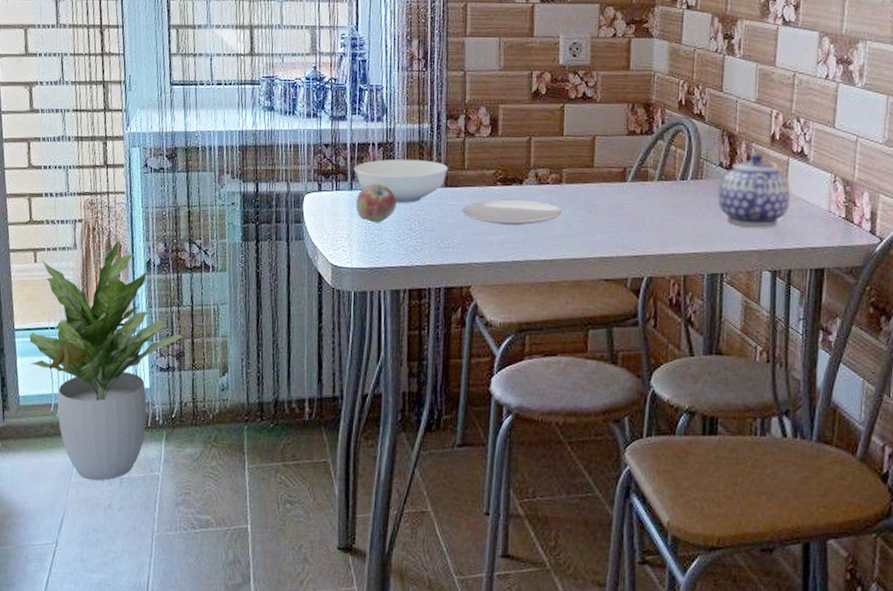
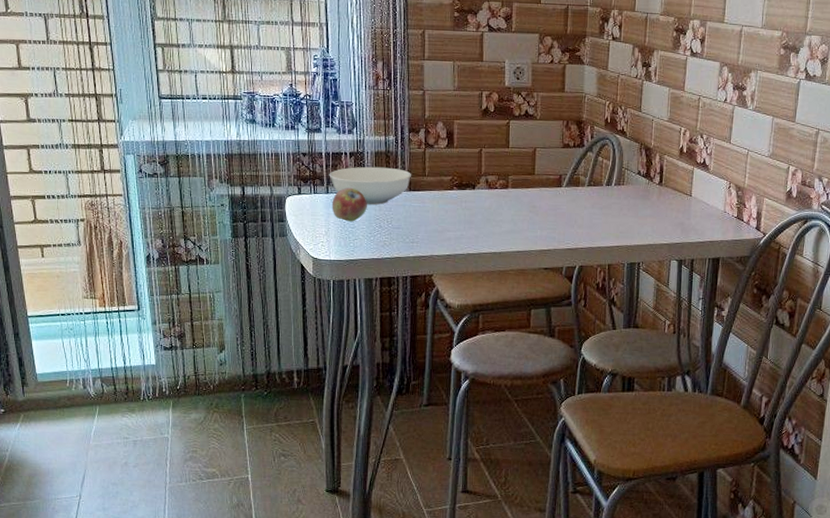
potted plant: present [29,240,182,481] -> none [42,237,183,444]
plate: present [462,199,563,226] -> none [424,201,509,224]
teapot: present [717,153,791,228] -> none [636,163,695,225]

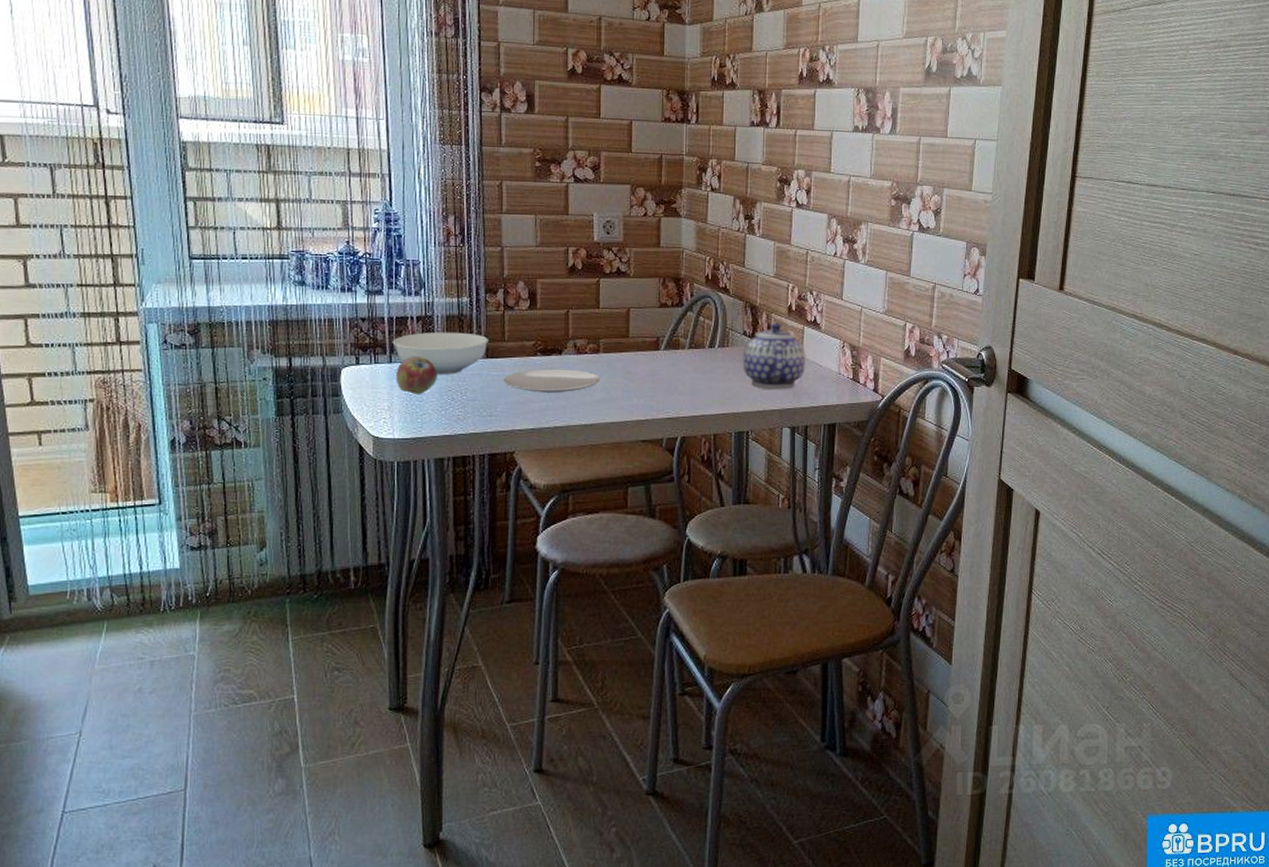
plate: none [424,201,509,224] -> present [503,368,601,393]
teapot: none [636,163,695,225] -> present [742,322,806,389]

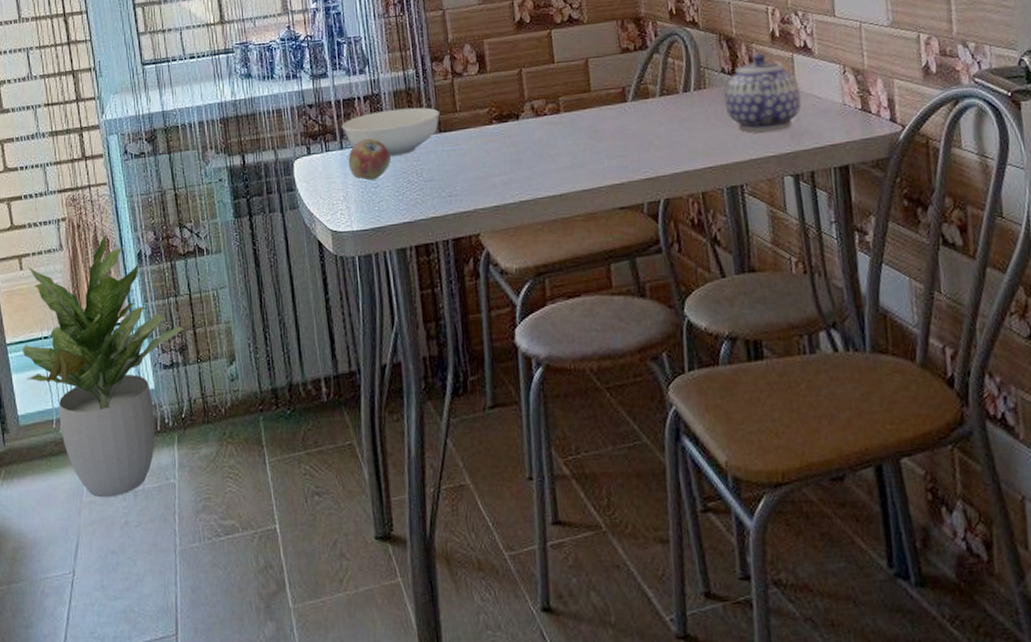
potted plant: none [37,419,214,666] -> present [23,234,183,498]
plate: present [503,368,601,393] -> none [459,134,565,165]

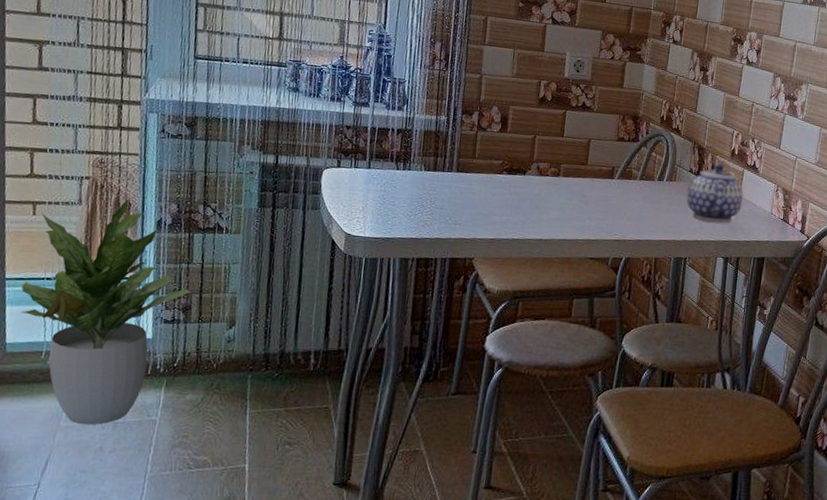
bowl: present [341,107,441,156] -> none [372,144,462,184]
fruit: present [348,138,391,181] -> none [372,164,411,199]

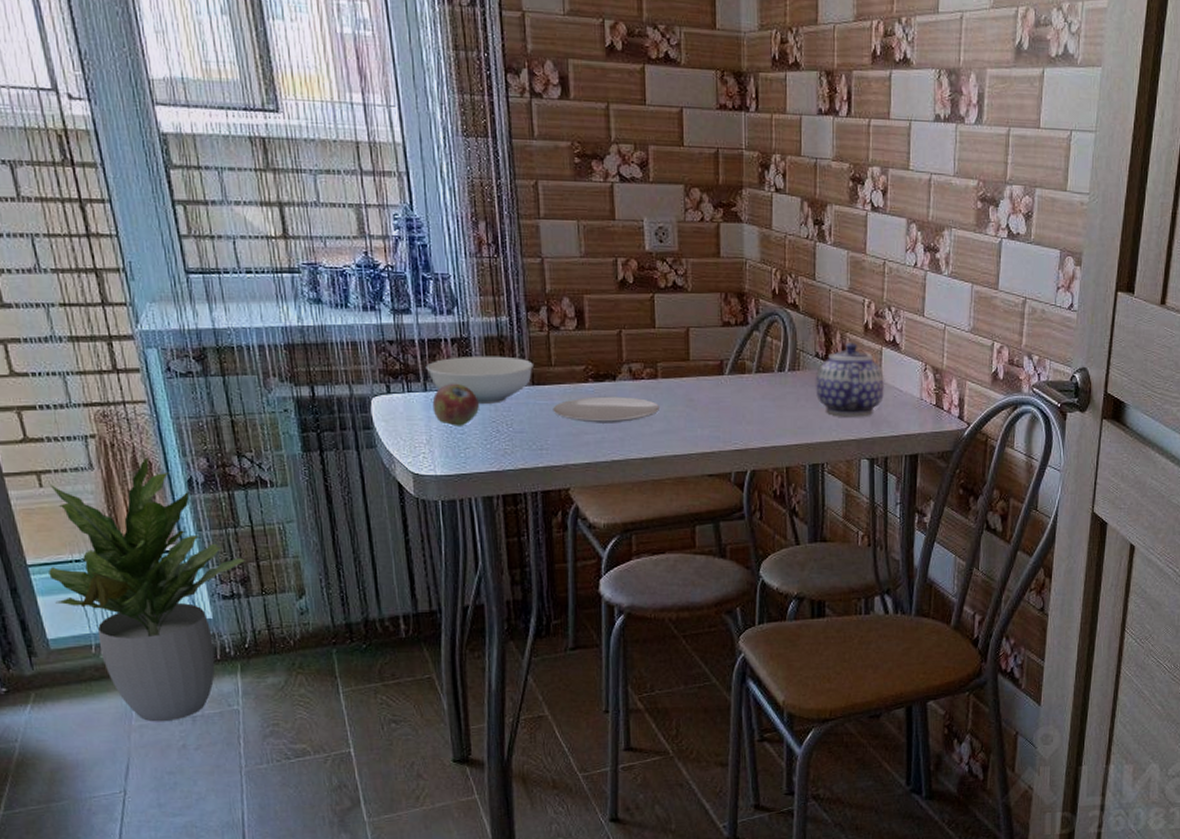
bowl: none [372,144,462,184] -> present [425,355,535,404]
fruit: none [372,164,411,199] -> present [432,383,479,426]
plate: none [470,186,559,209] -> present [553,396,661,423]

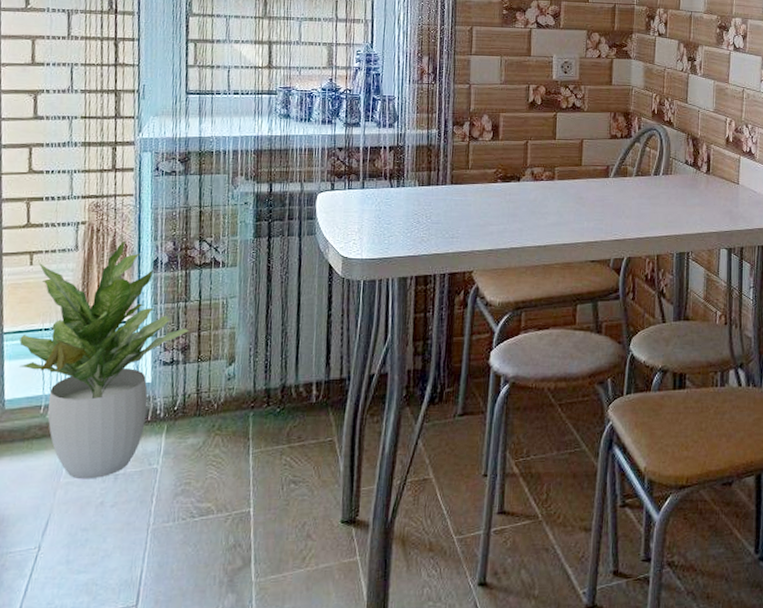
bowl: present [425,355,535,404] -> none [365,160,455,199]
fruit: present [432,383,479,426] -> none [366,182,406,218]
plate: present [553,396,661,423] -> none [465,194,555,217]
teapot: present [815,342,885,417] -> none [684,152,742,214]

